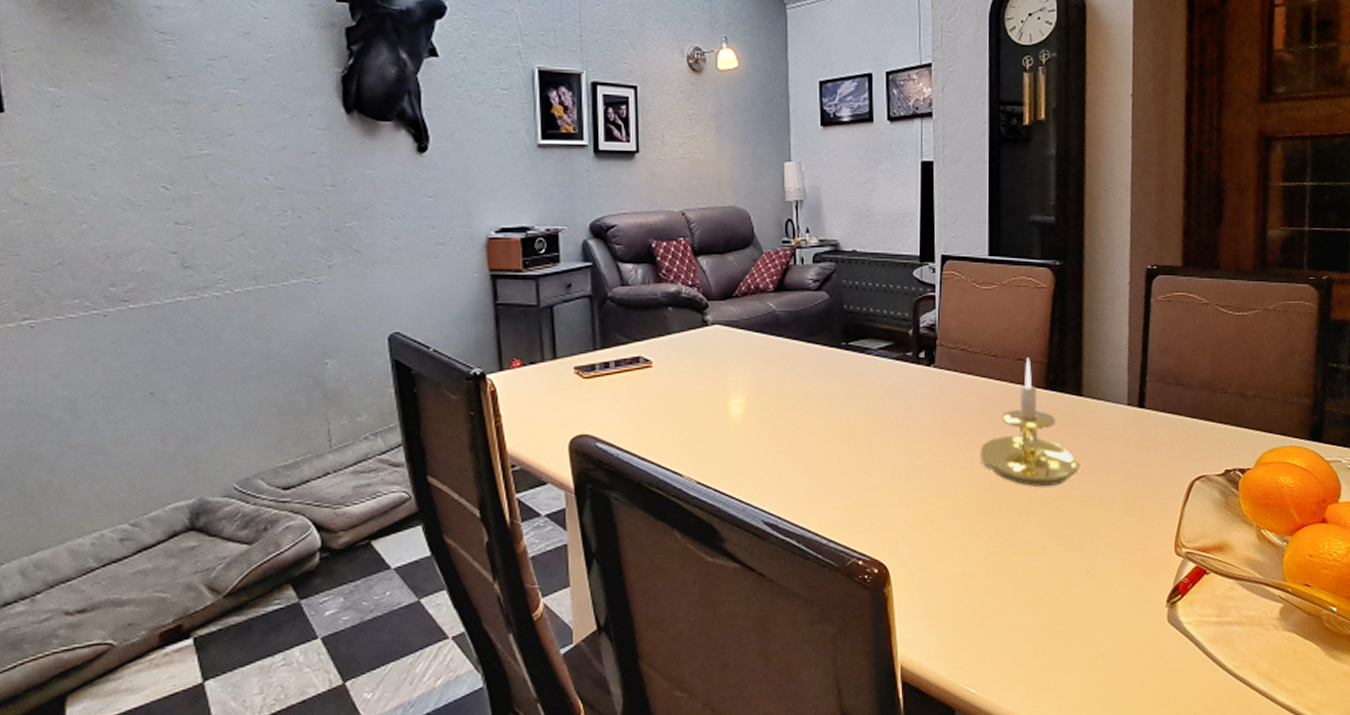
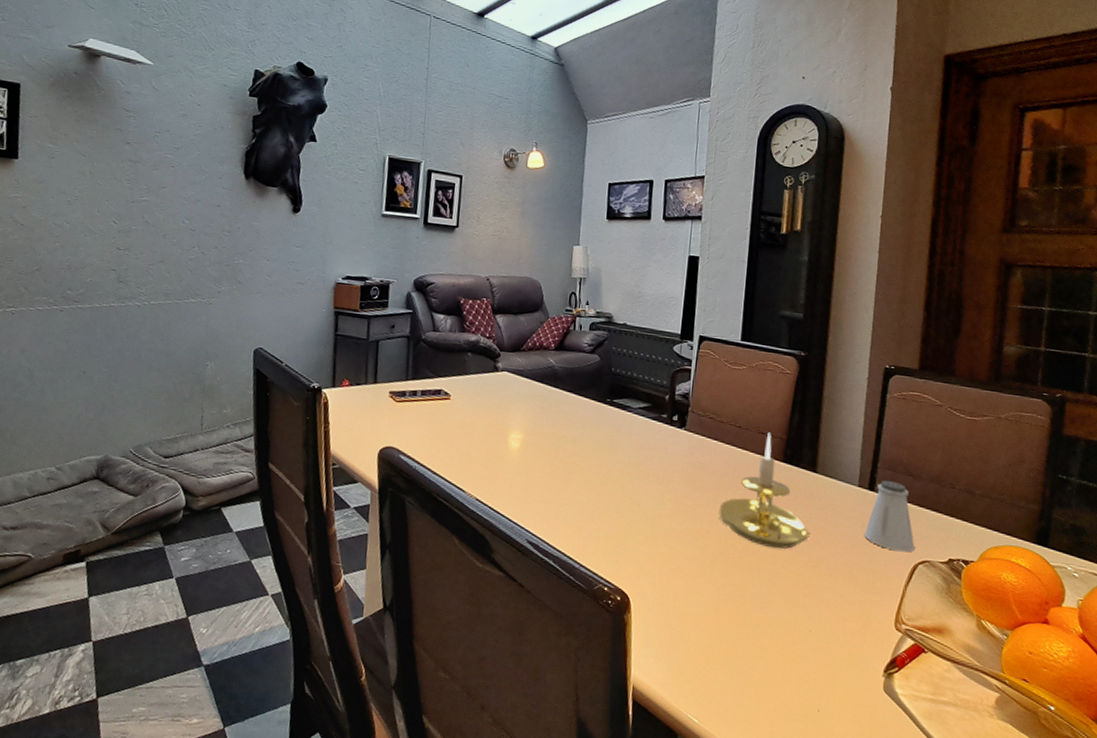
saltshaker: none [1137,393,1190,470] -> present [864,480,915,553]

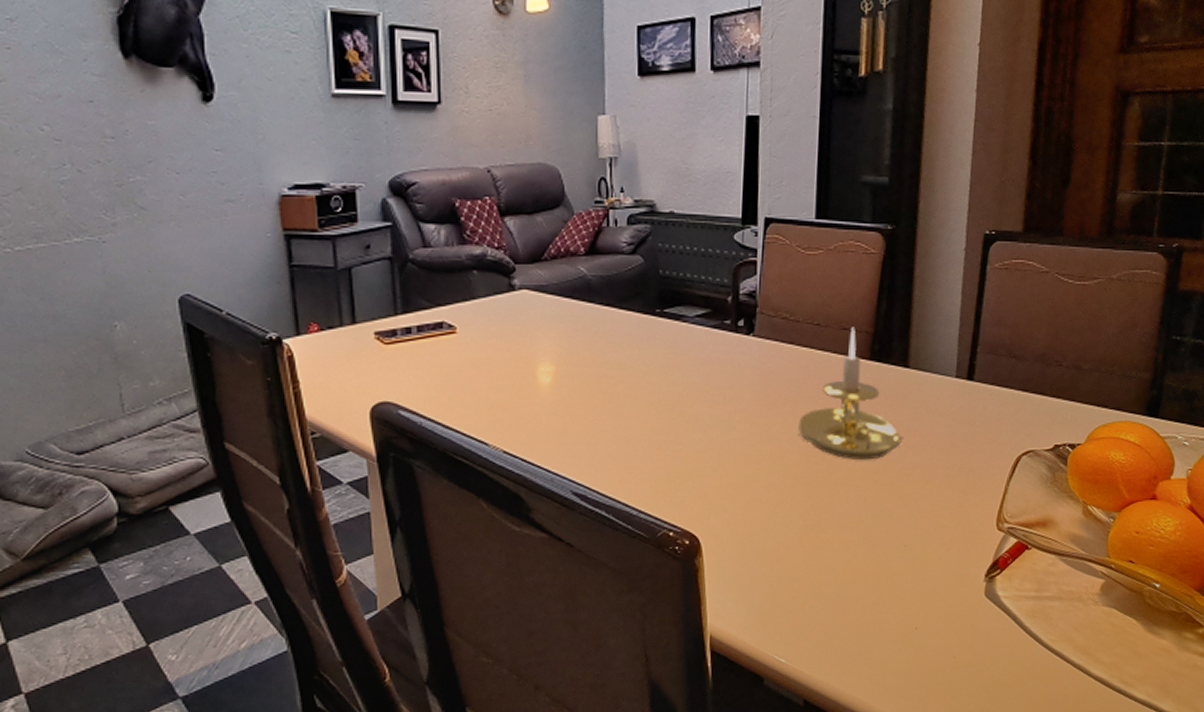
saltshaker: present [864,480,915,553] -> none [963,366,1018,445]

